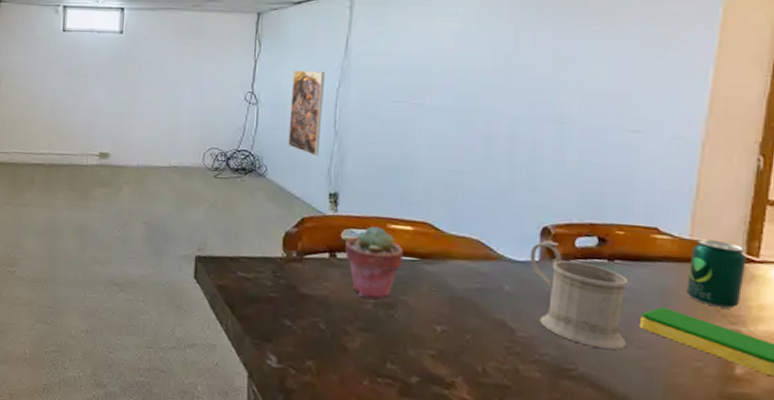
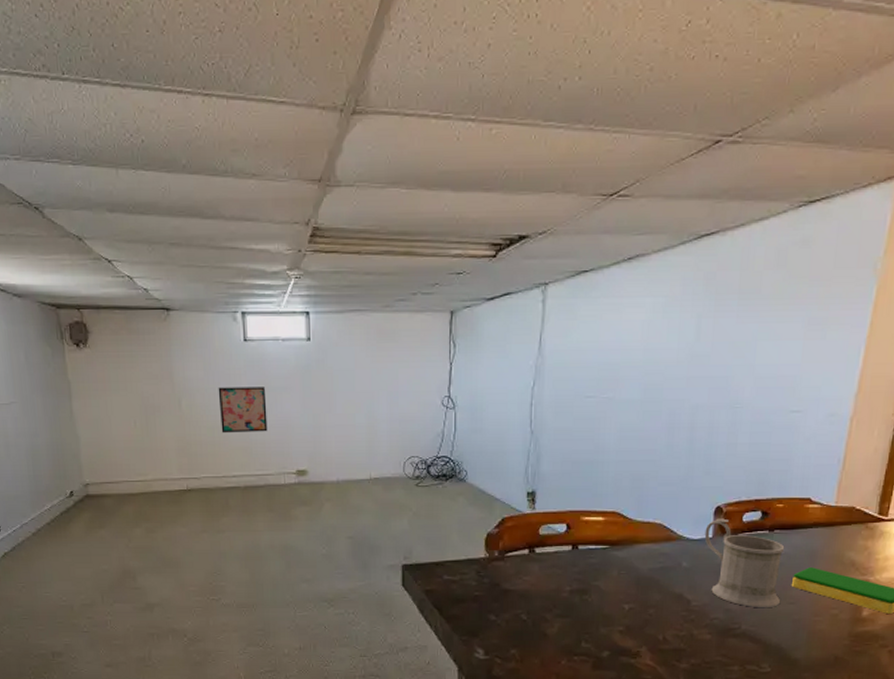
wall art: none [34,71,78,114] -> present [218,387,268,433]
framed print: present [288,70,325,156] -> none [486,370,520,457]
potted succulent: present [344,226,403,300] -> none [542,520,595,587]
beverage can: present [686,238,747,309] -> none [829,504,879,562]

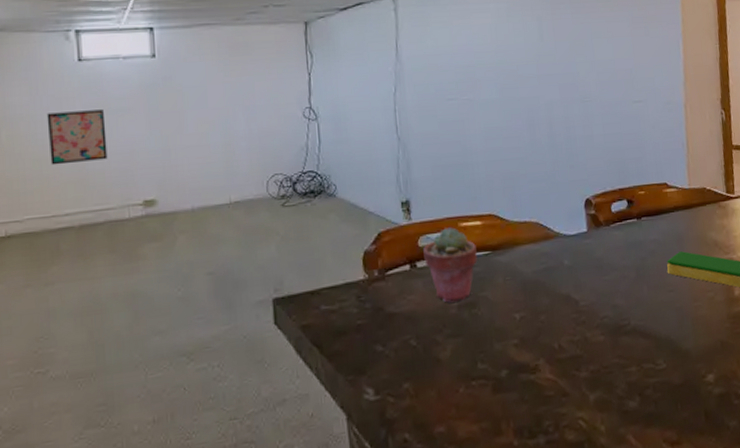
potted succulent: none [542,520,595,587] -> present [422,227,477,303]
mug: present [704,518,785,608] -> none [579,210,661,301]

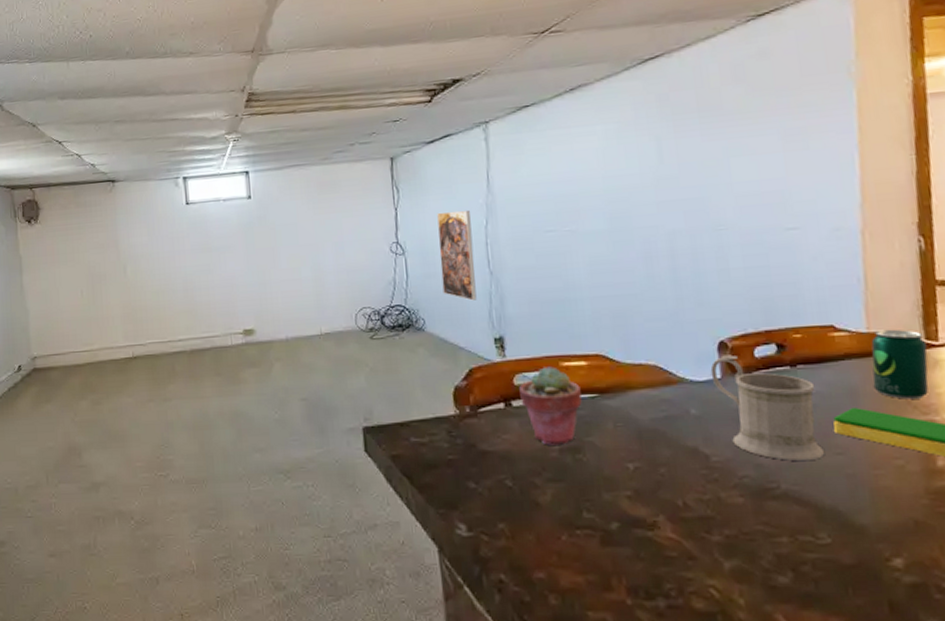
wall art: present [46,109,108,166] -> none [162,247,212,297]
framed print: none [349,77,386,166] -> present [437,209,477,301]
mug: none [579,210,661,301] -> present [710,354,824,462]
beverage can: none [691,185,729,243] -> present [871,329,929,399]

